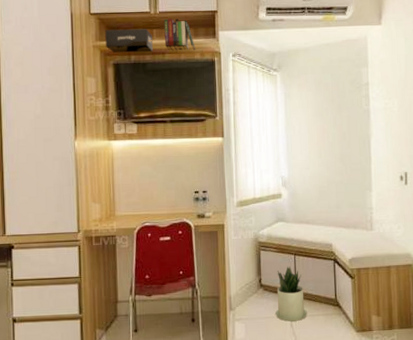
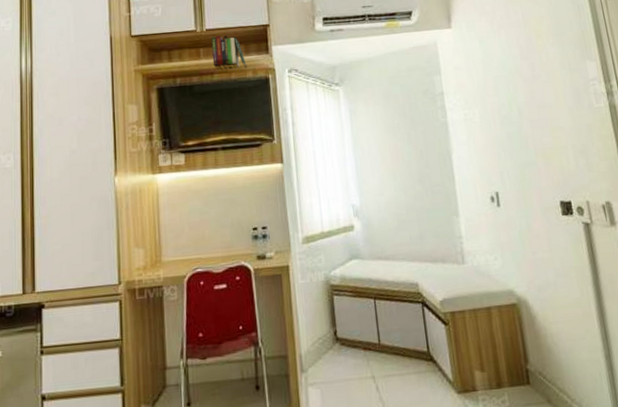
box: present [105,29,153,53] -> none [147,48,200,77]
planter: present [275,266,307,322] -> none [355,313,395,384]

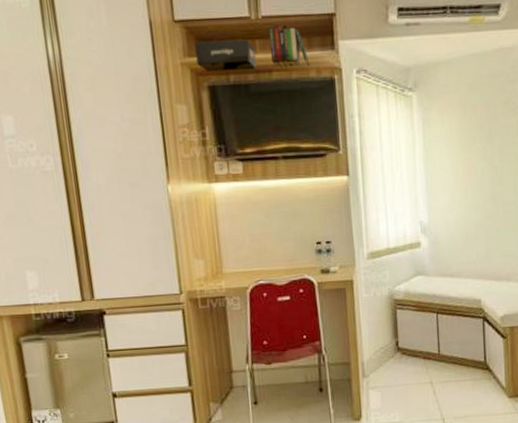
box: none [147,48,200,77] -> present [195,39,257,72]

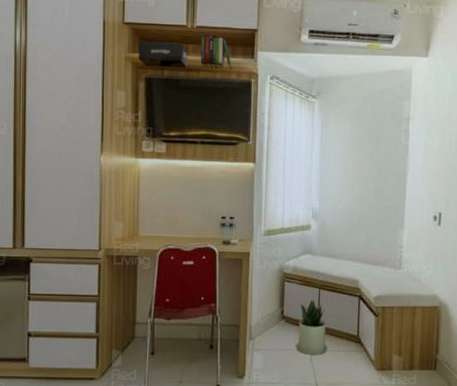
planter: none [415,326,452,388] -> present [295,299,328,355]

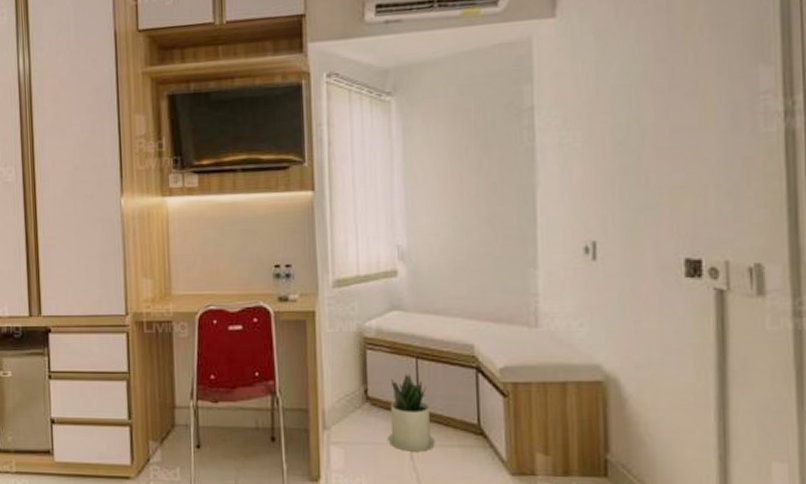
box: present [138,41,188,68] -> none [157,45,218,81]
books: present [200,34,232,70] -> none [232,28,275,74]

